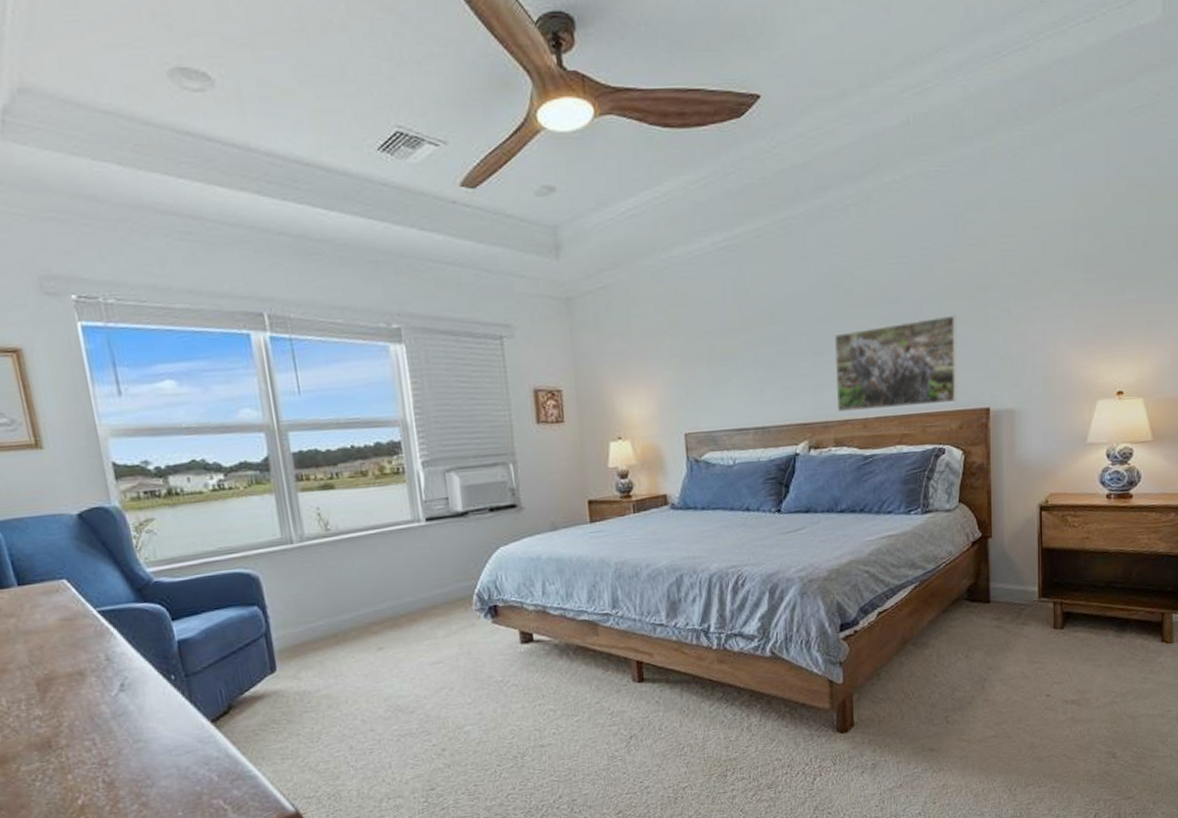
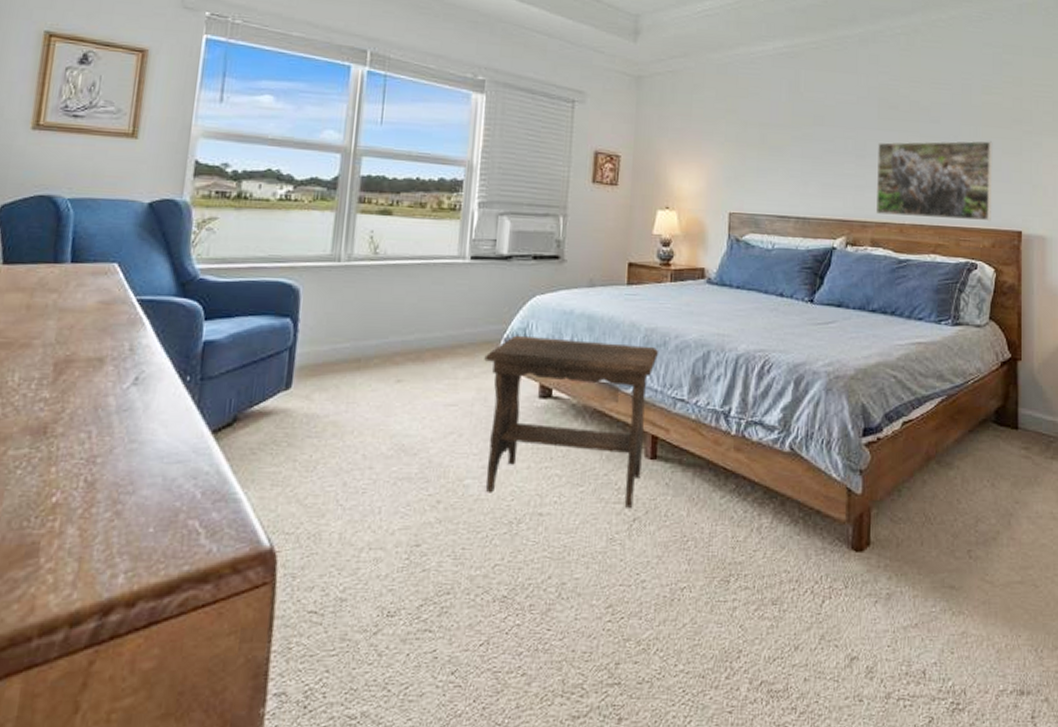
footstool: none [460,579,631,734] -> present [484,335,658,508]

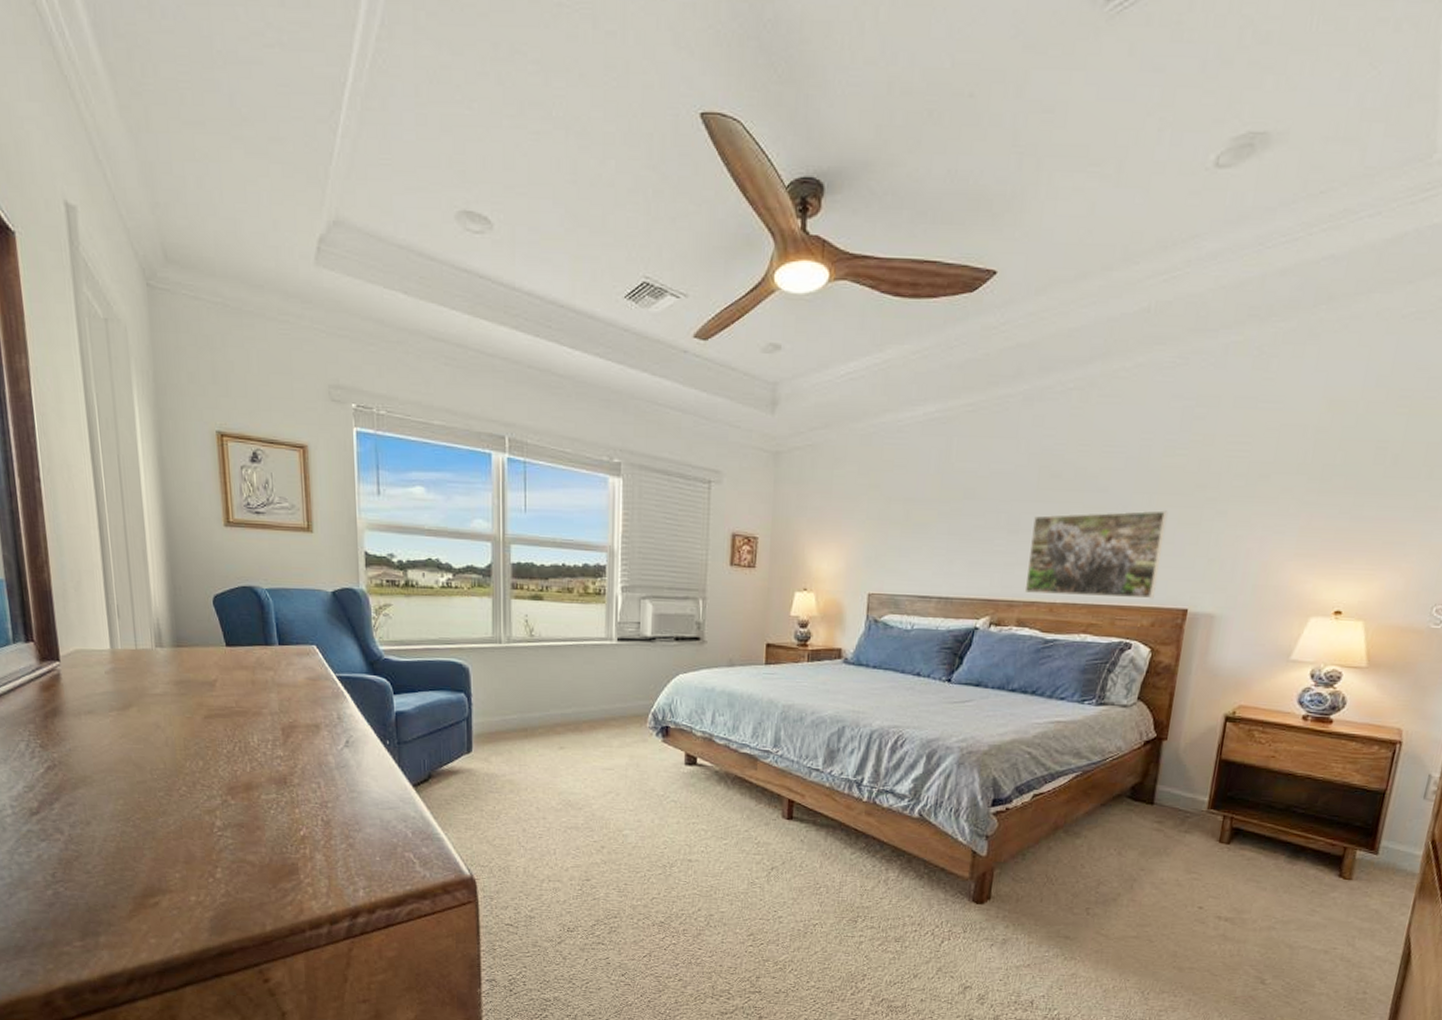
footstool: present [484,335,658,508] -> none [635,710,795,859]

